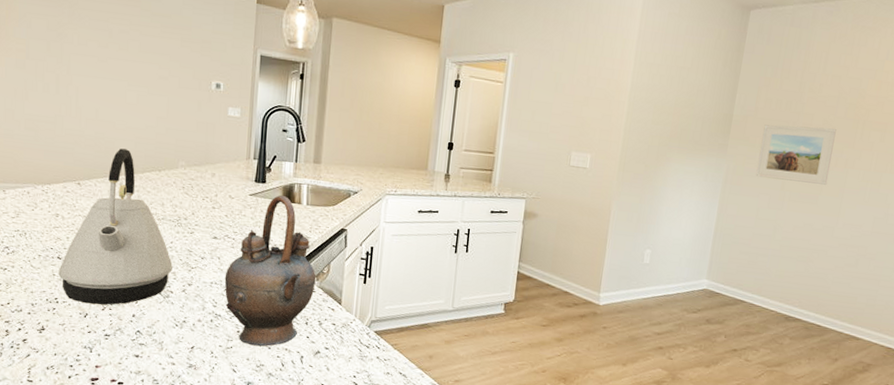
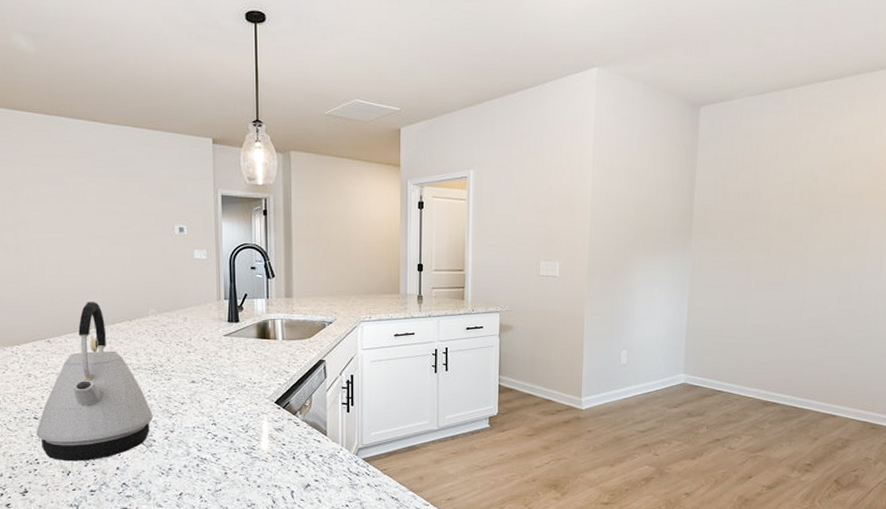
teapot: present [224,195,316,347] -> none [206,333,299,486]
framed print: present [755,124,837,185] -> none [721,215,794,270]

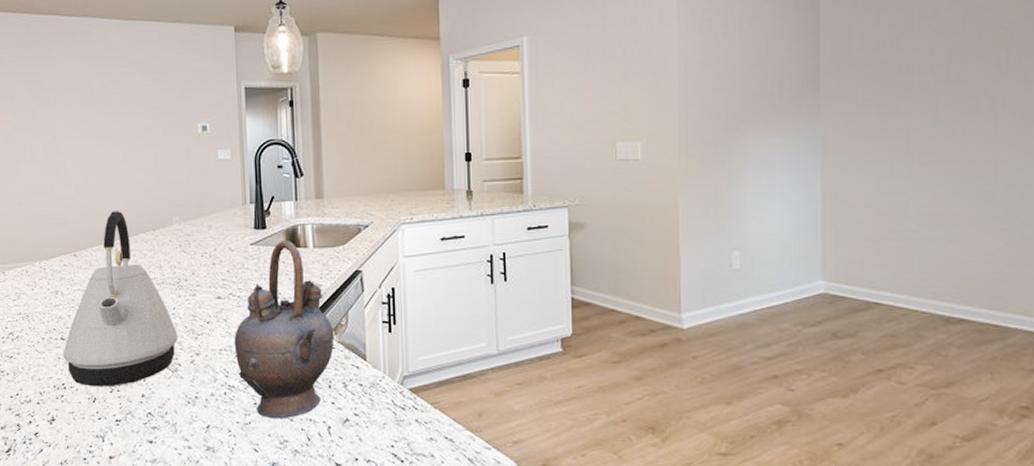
teapot: none [206,333,299,486] -> present [234,241,334,419]

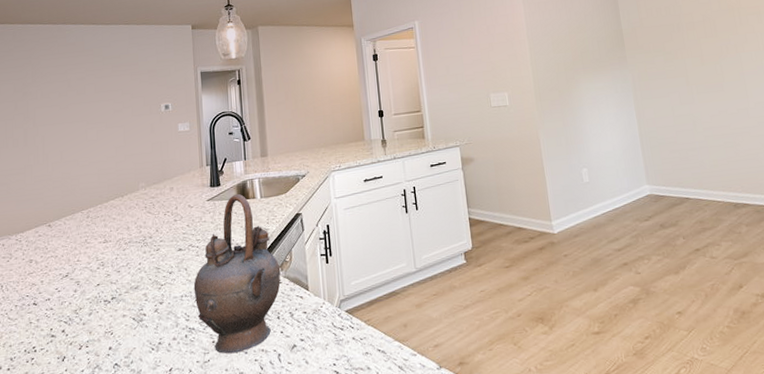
kettle: present [63,211,178,387] -> none [35,183,143,346]

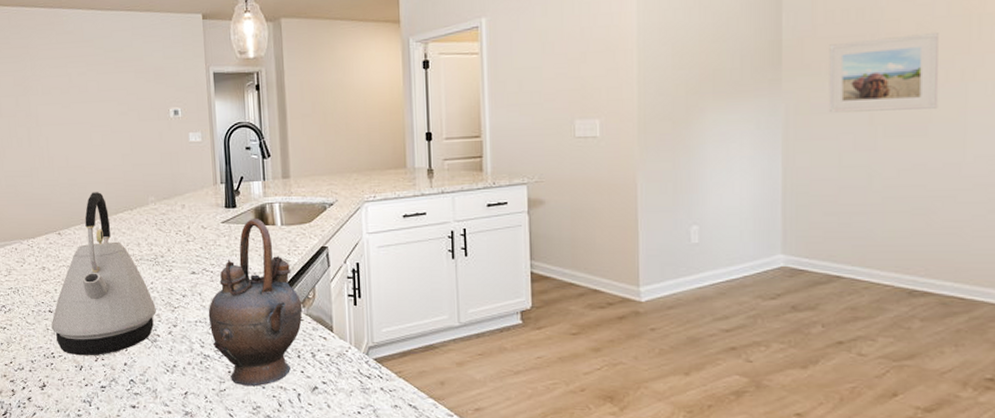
kettle: none [35,183,143,346] -> present [51,192,156,356]
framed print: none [652,21,727,78] -> present [828,33,939,113]

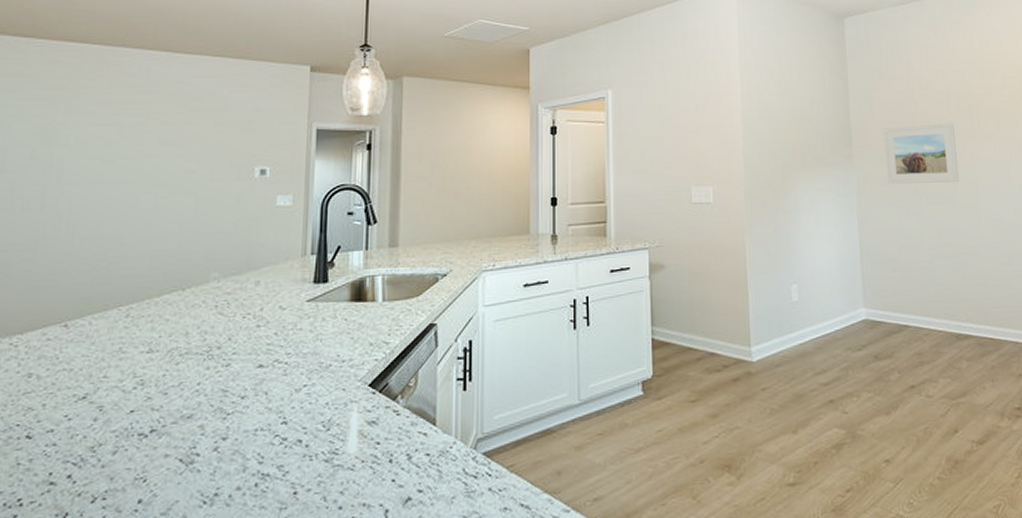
kettle: present [51,192,156,356] -> none [25,268,200,498]
teapot: present [208,219,303,387] -> none [274,295,401,510]

